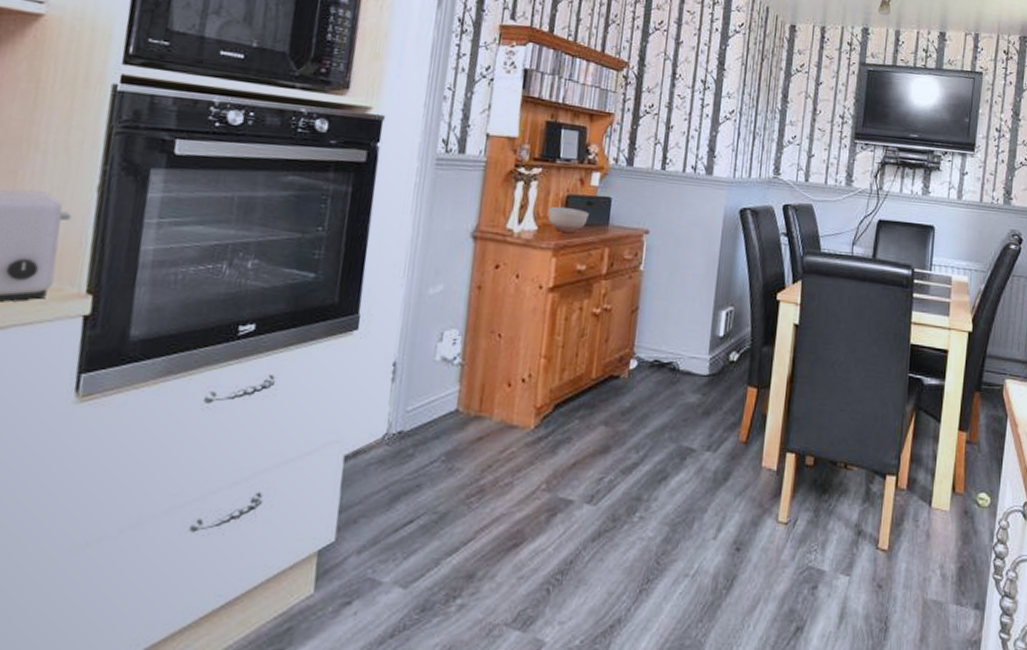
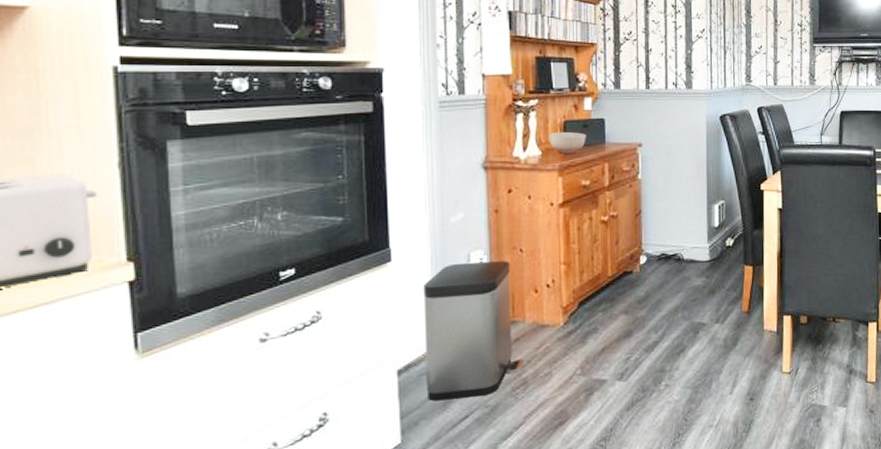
pedal bin: none [372,341,486,499] -> present [423,261,524,402]

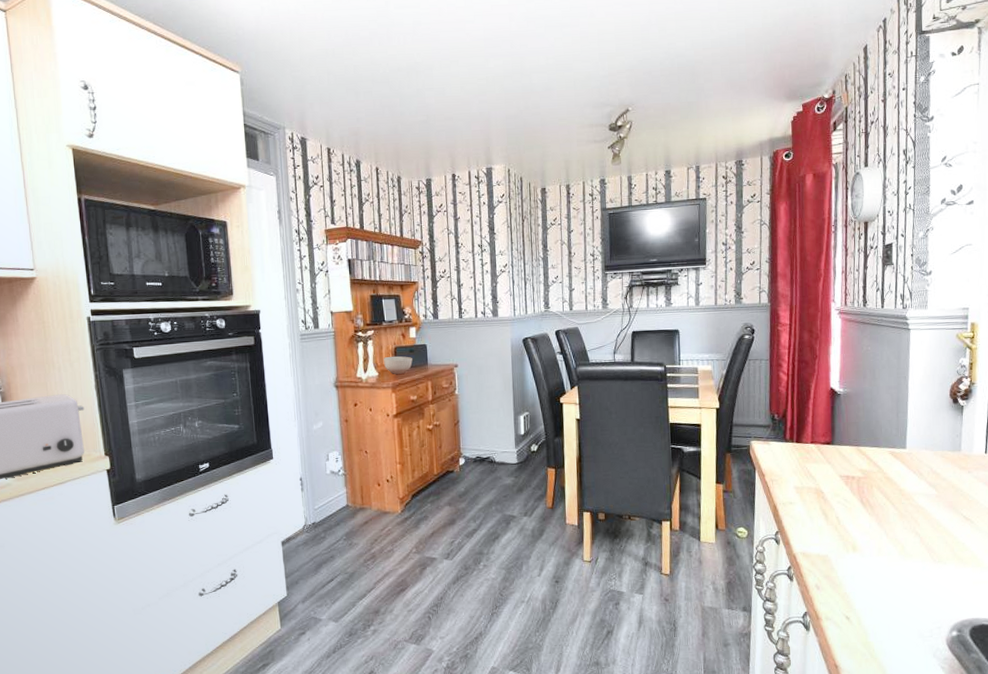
pedal bin: present [423,261,524,402] -> none [296,460,372,567]

